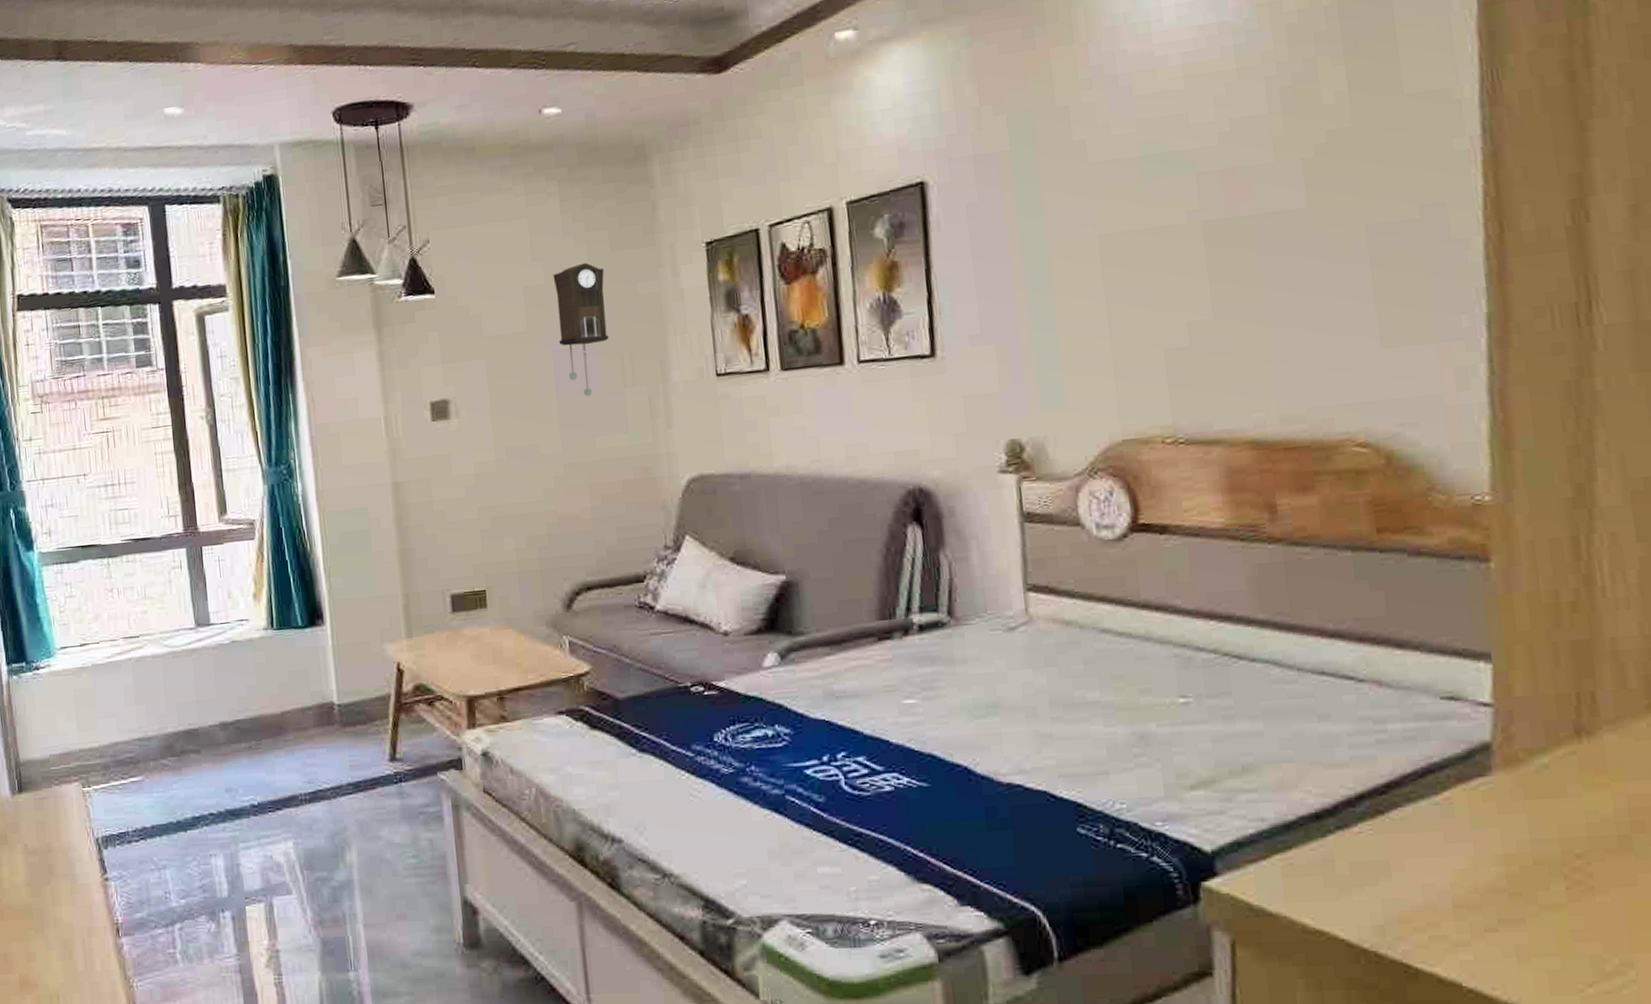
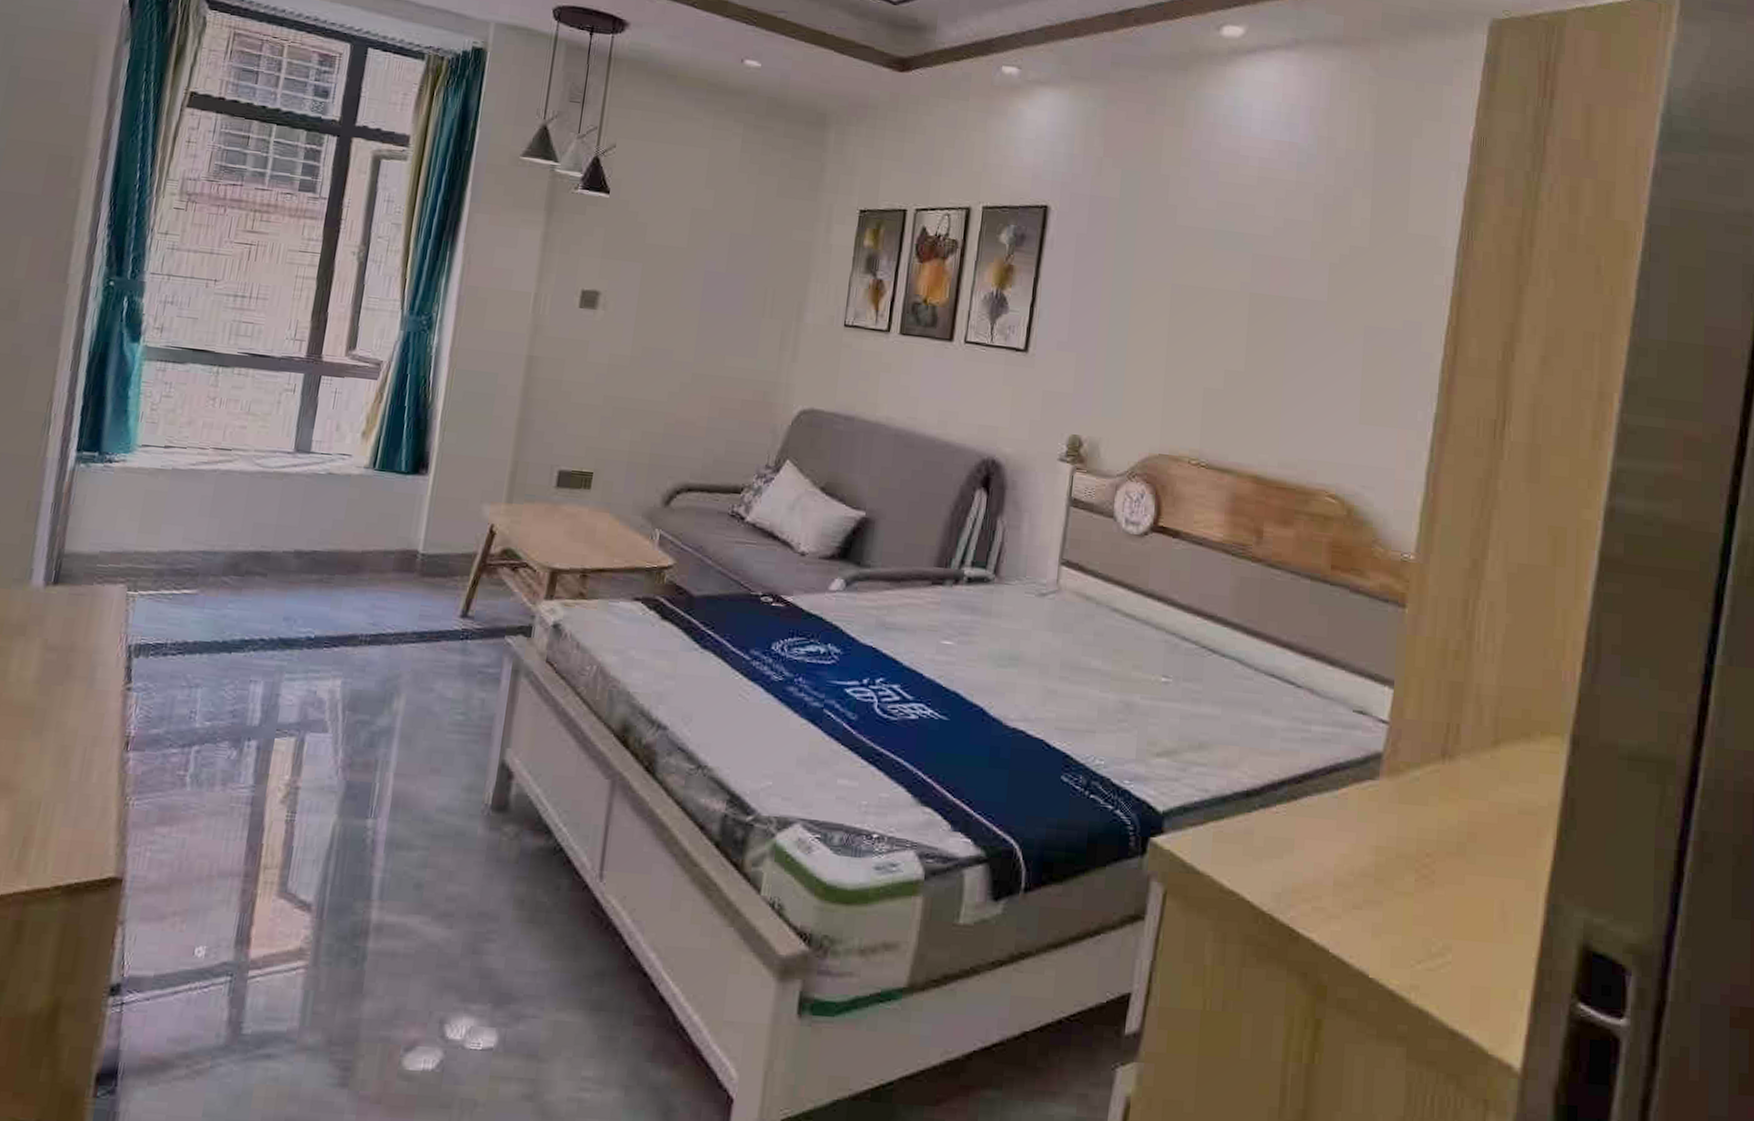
pendulum clock: present [552,262,609,397] -> none [713,200,768,318]

